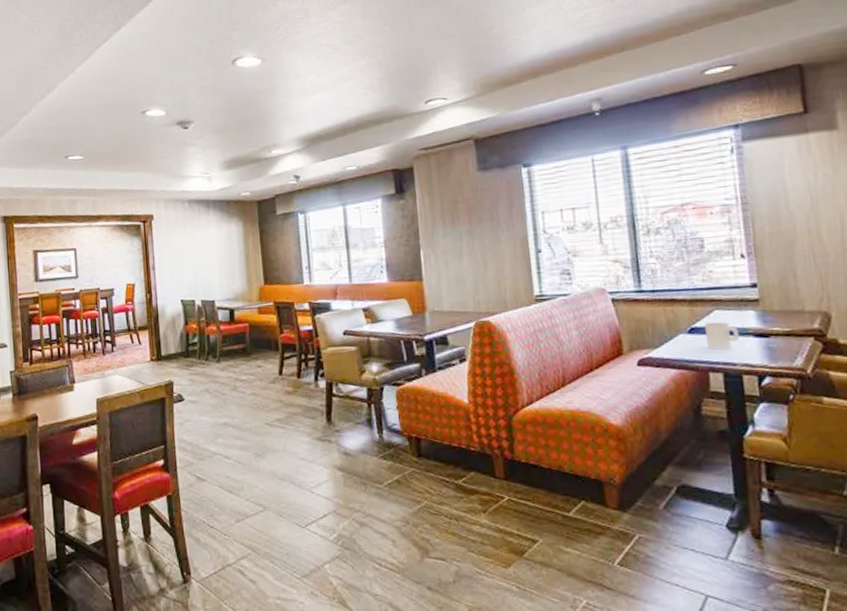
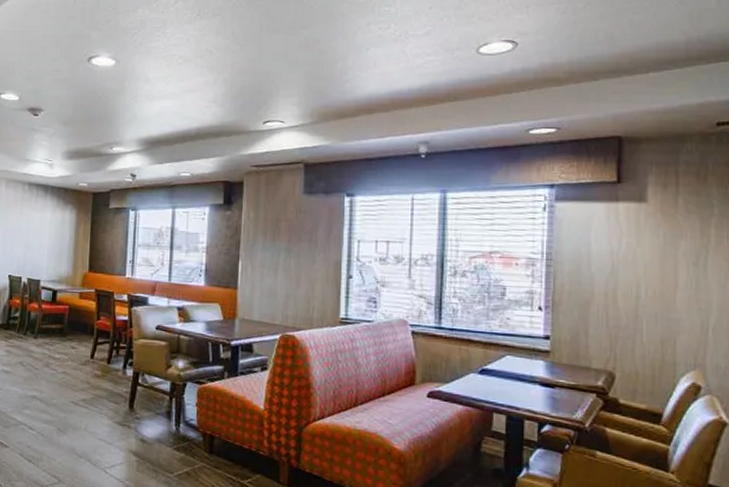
cup: present [704,322,740,351] -> none [495,366,527,395]

